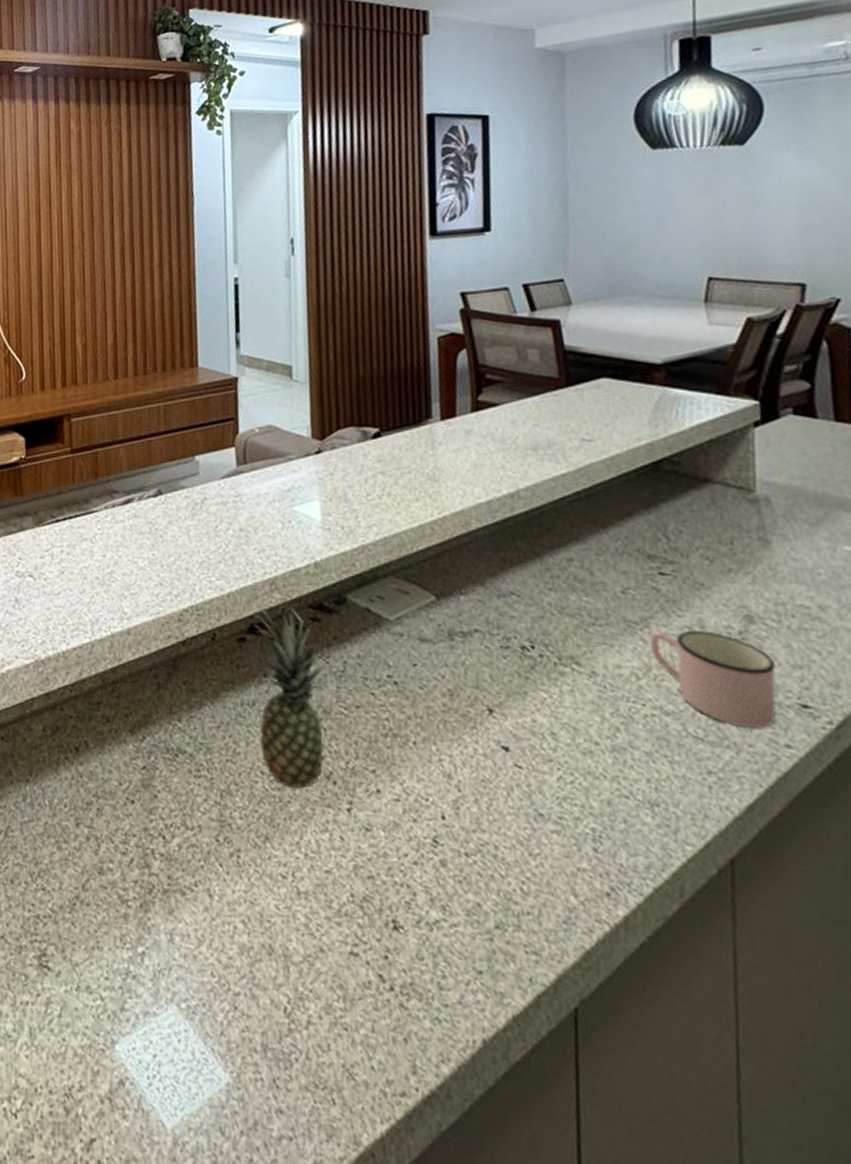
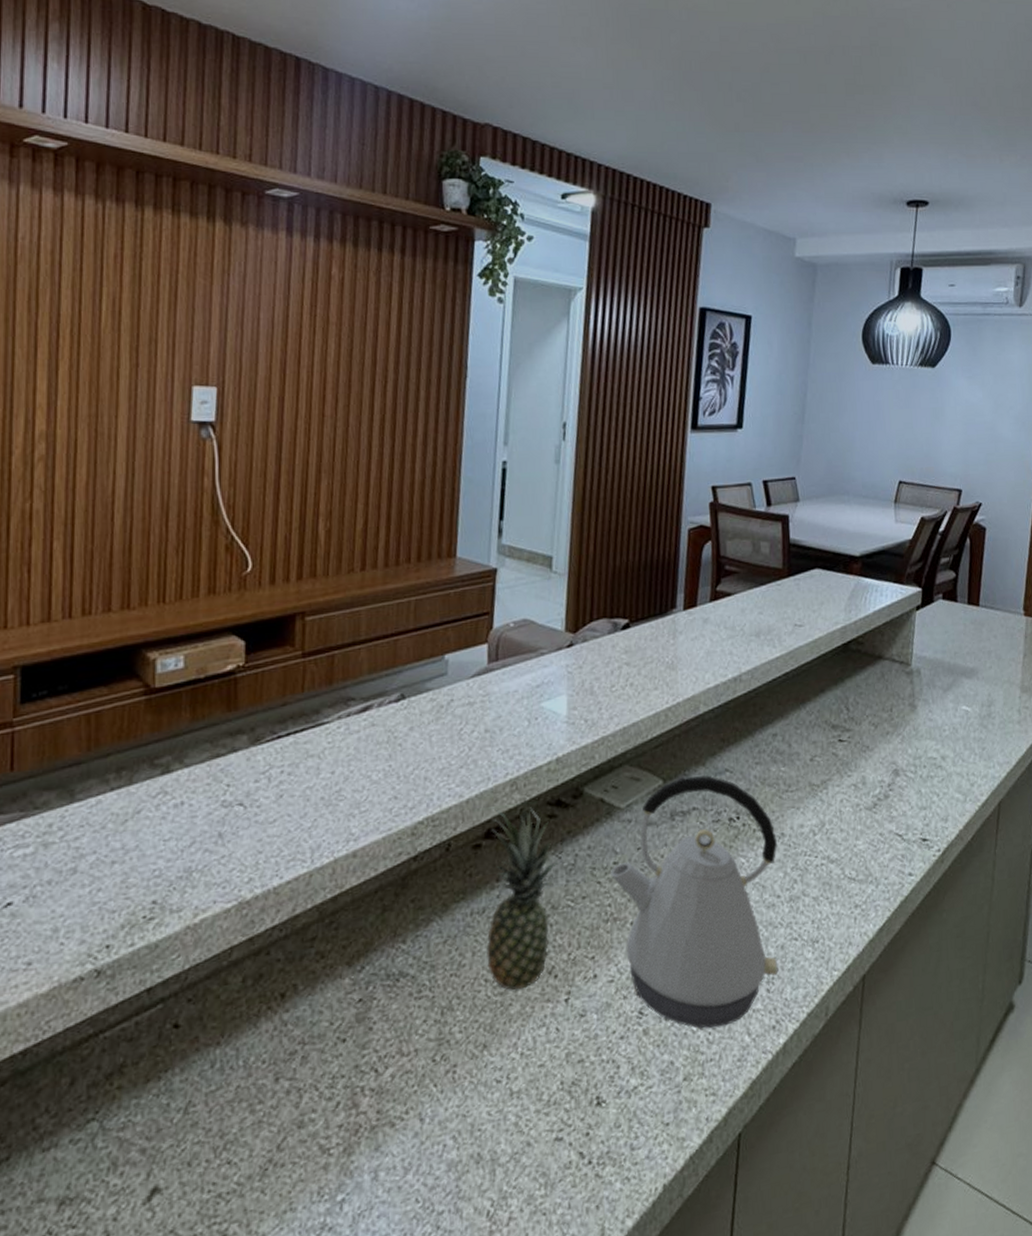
kettle: none [384,595,607,879] -> present [609,775,779,1029]
mug: present [650,631,777,728] -> none [826,786,909,865]

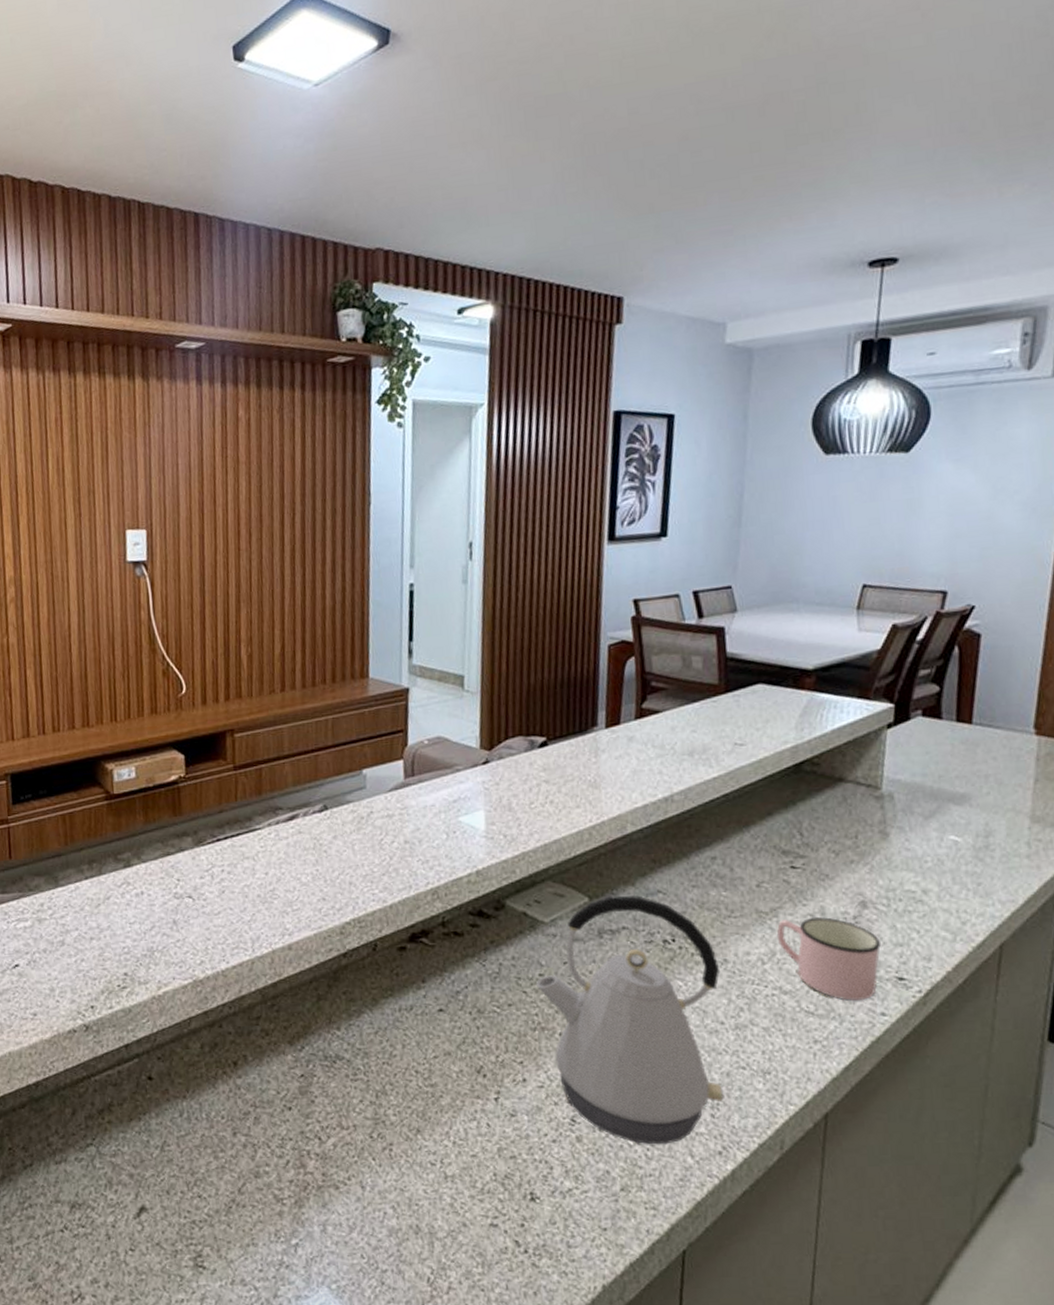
fruit: present [487,798,561,990] -> none [415,907,485,1084]
mug: none [826,786,909,865] -> present [776,917,881,1001]

